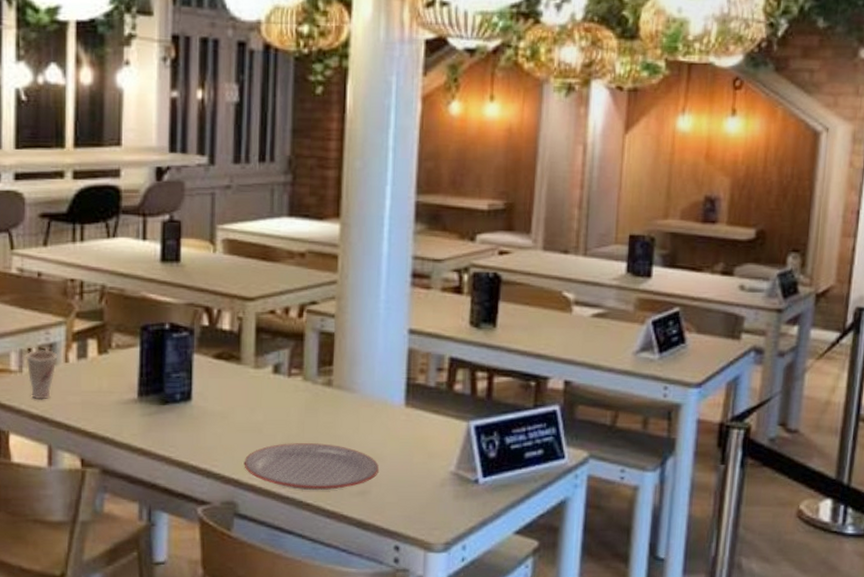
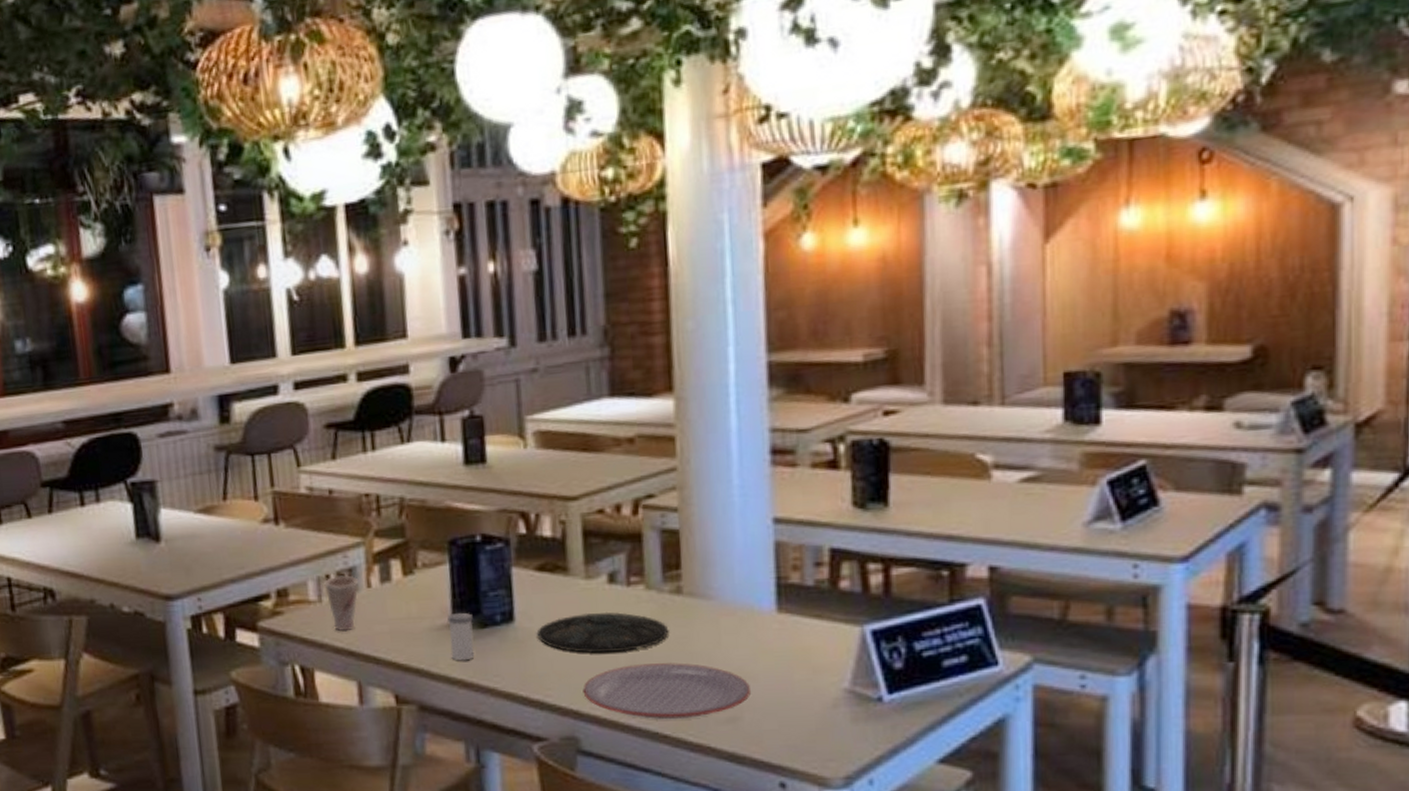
salt shaker: none [134,389,156,432] -> present [447,612,475,661]
plate: none [211,397,319,432] -> present [538,611,669,653]

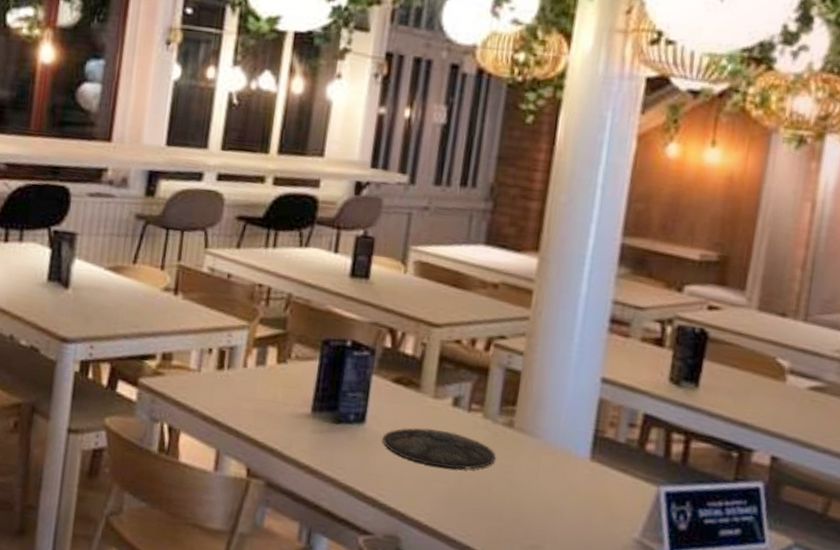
cup: present [324,575,359,631] -> none [205,350,237,402]
salt shaker: present [447,612,475,661] -> none [304,405,330,450]
plate: present [583,663,750,720] -> none [412,481,556,540]

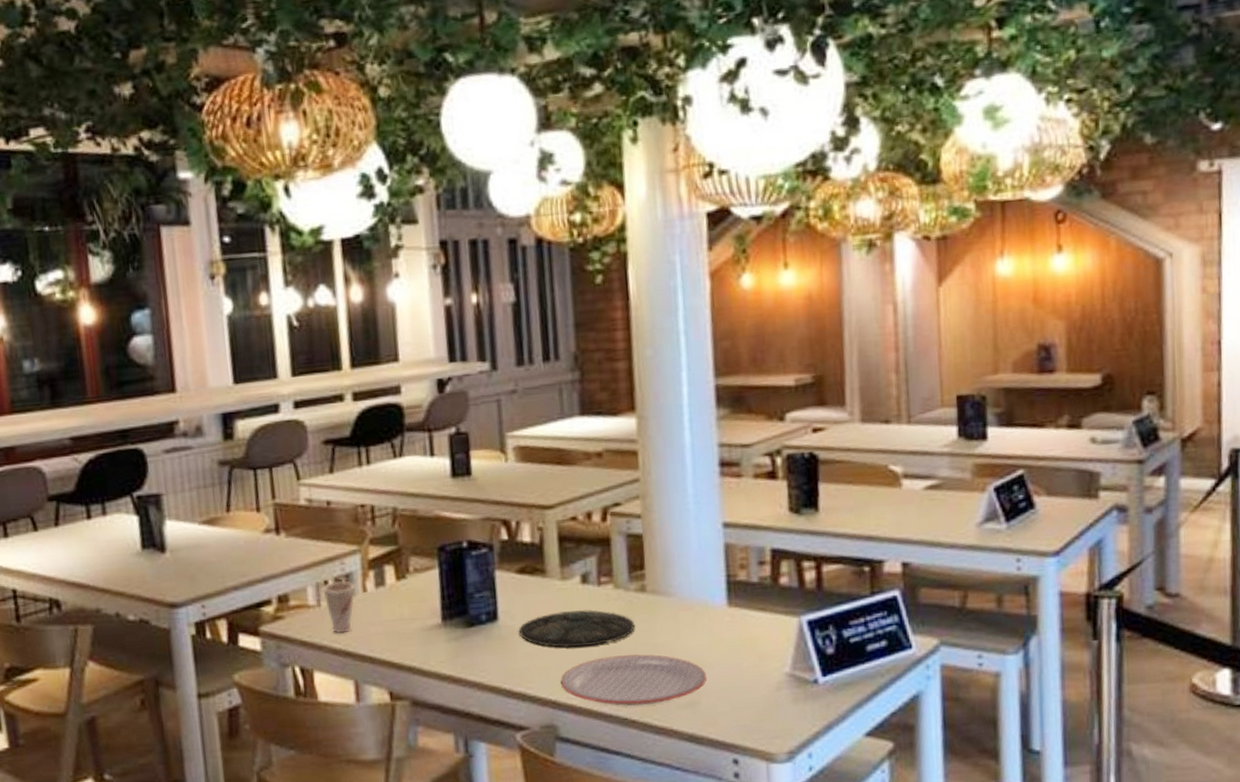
cup: none [205,350,237,402] -> present [323,581,356,633]
plate: none [412,481,556,540] -> present [560,654,706,707]

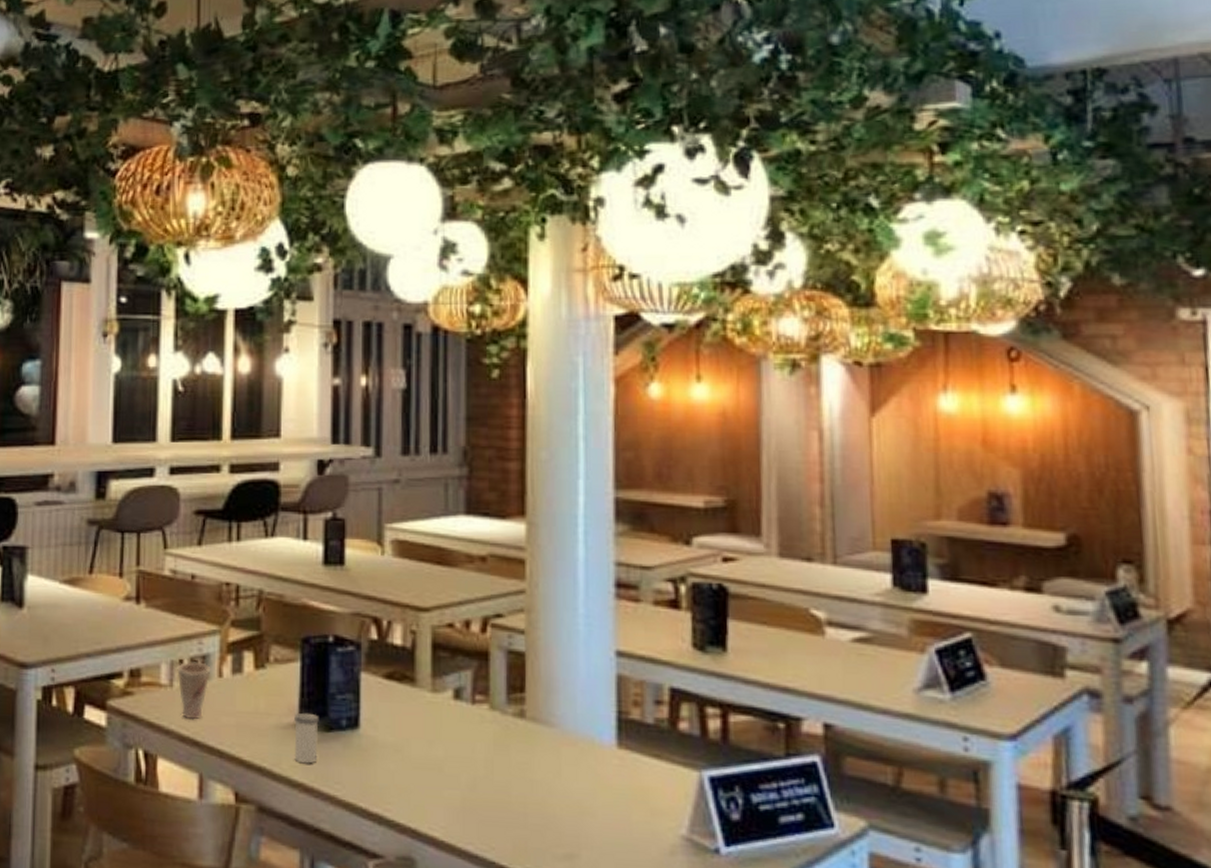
salt shaker: none [437,613,463,658] -> present [294,712,319,764]
plate: present [519,609,636,648] -> none [382,727,511,773]
plate: present [560,654,706,707] -> none [422,786,588,851]

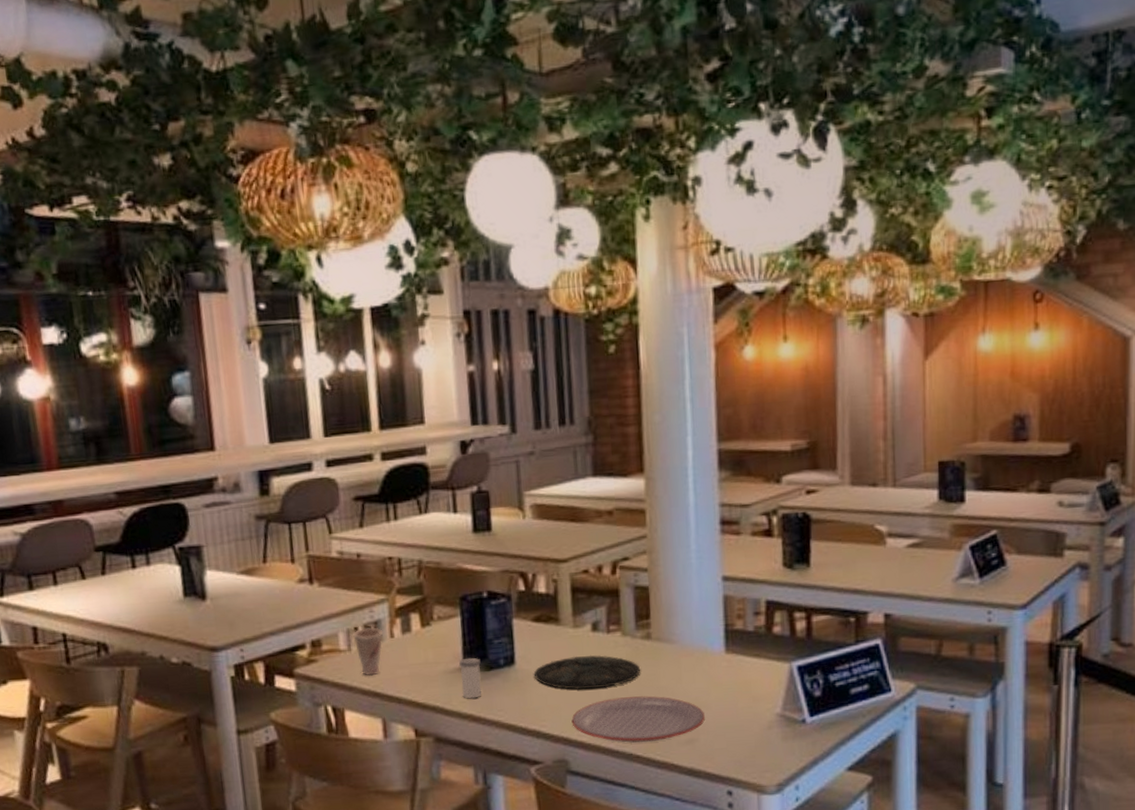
plate: none [382,727,511,773] -> present [534,655,641,690]
plate: none [422,786,588,851] -> present [571,696,705,743]

